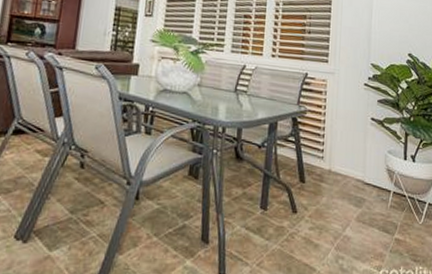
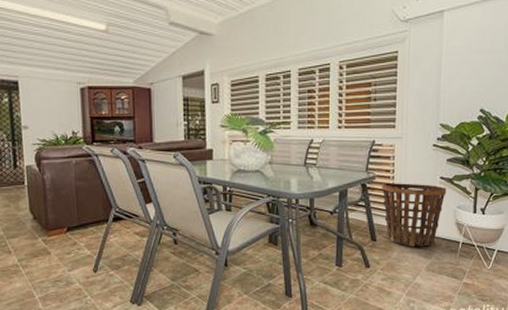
basket: none [312,119,377,194] -> present [381,183,446,247]

